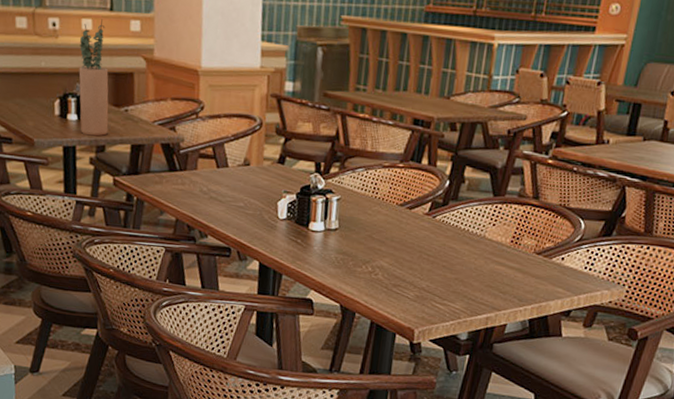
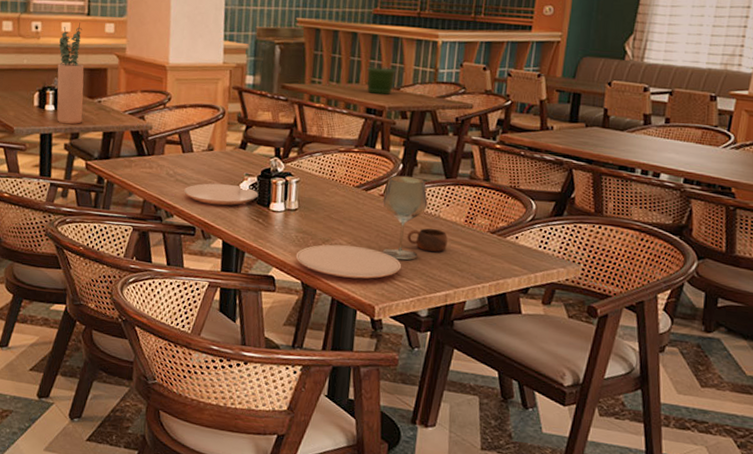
plate: none [218,201,297,226] -> present [184,183,259,206]
plate: none [335,266,444,302] -> present [295,244,402,279]
planter: none [415,68,447,104] -> present [367,63,396,95]
wine glass: none [424,192,474,283] -> present [382,175,428,261]
cup: none [450,249,492,274] -> present [407,228,448,253]

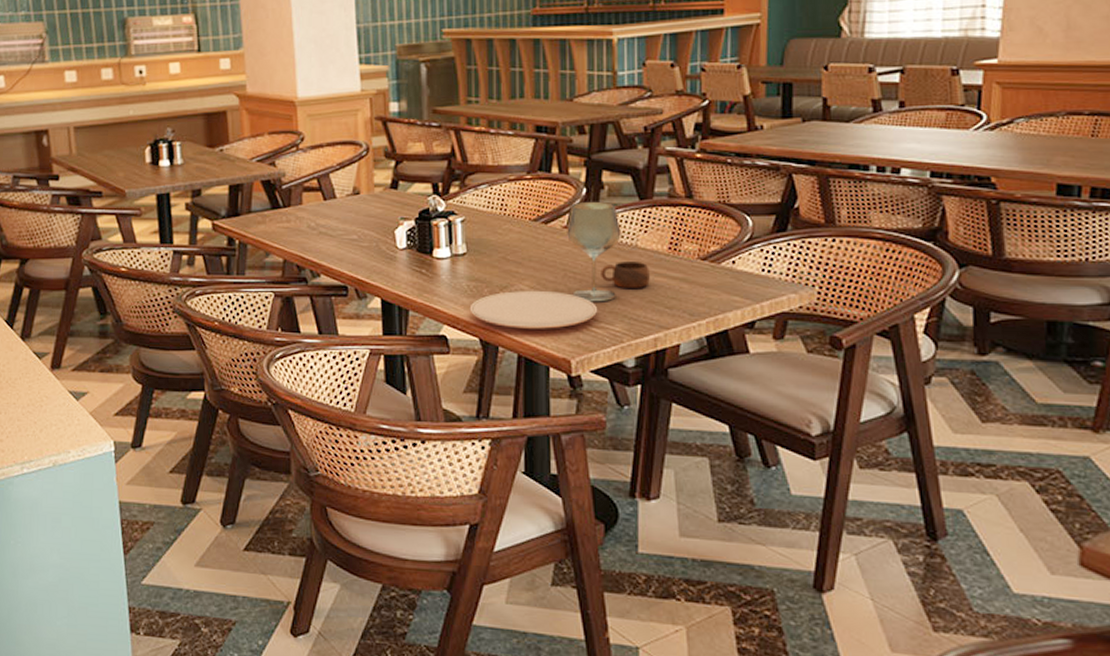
vase: present [57,22,85,125] -> none [168,61,204,180]
plate: present [184,183,259,206] -> none [330,231,418,258]
planter: present [367,63,396,95] -> none [533,72,566,109]

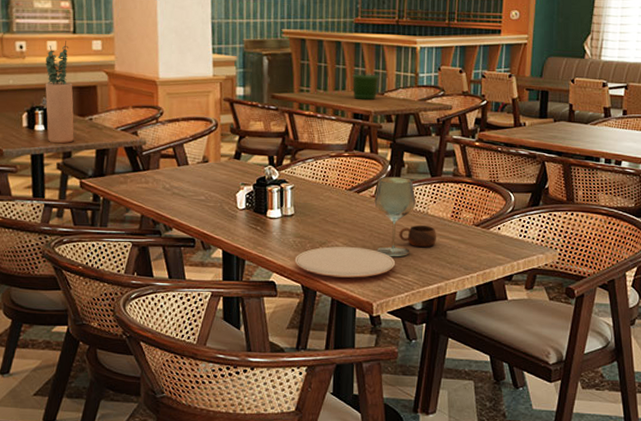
vase: none [168,61,204,180] -> present [45,41,75,144]
planter: none [533,72,566,109] -> present [353,70,379,100]

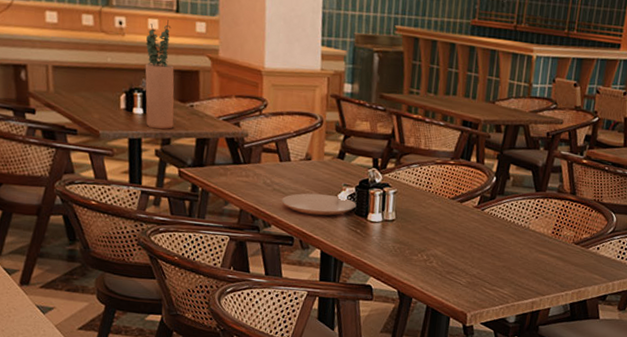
plate: none [181,194,255,216] -> present [281,193,357,216]
plate: present [294,246,396,278] -> none [392,254,493,288]
planter: present [353,70,379,100] -> none [464,75,492,108]
wine glass: present [374,176,416,257] -> none [475,188,519,270]
cup: present [399,225,436,248] -> none [498,239,536,262]

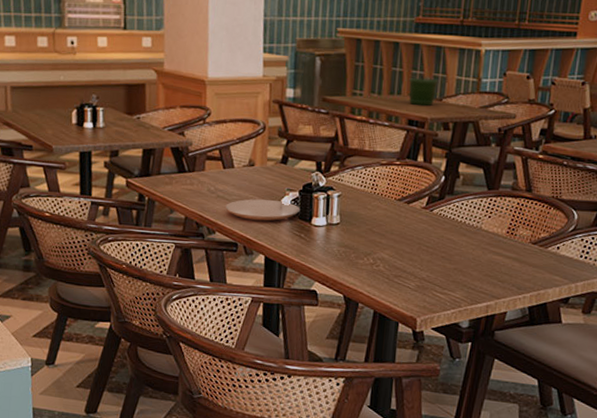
vase: present [145,20,175,130] -> none [94,37,122,142]
planter: none [464,75,492,108] -> present [409,73,438,106]

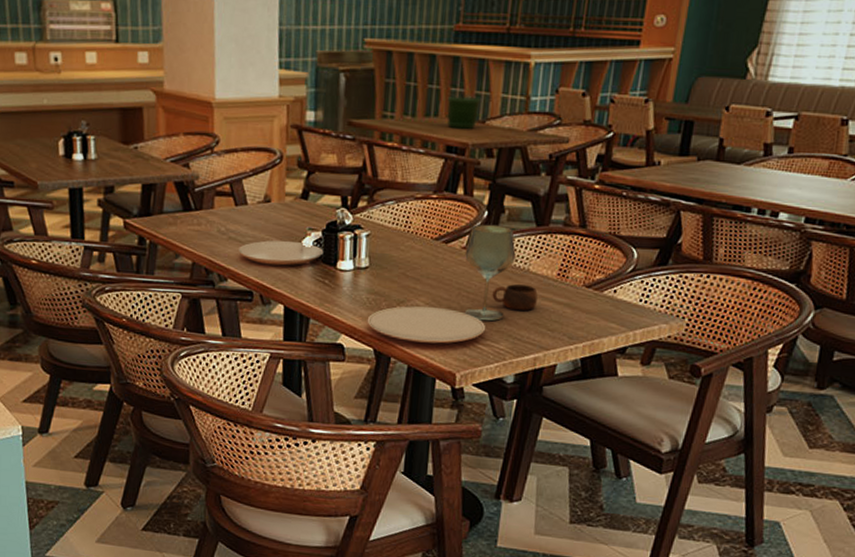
plate: none [338,258,444,292] -> present [367,306,486,344]
wine glass: none [424,187,470,273] -> present [464,224,516,322]
cup: none [449,240,489,264] -> present [492,284,538,311]

